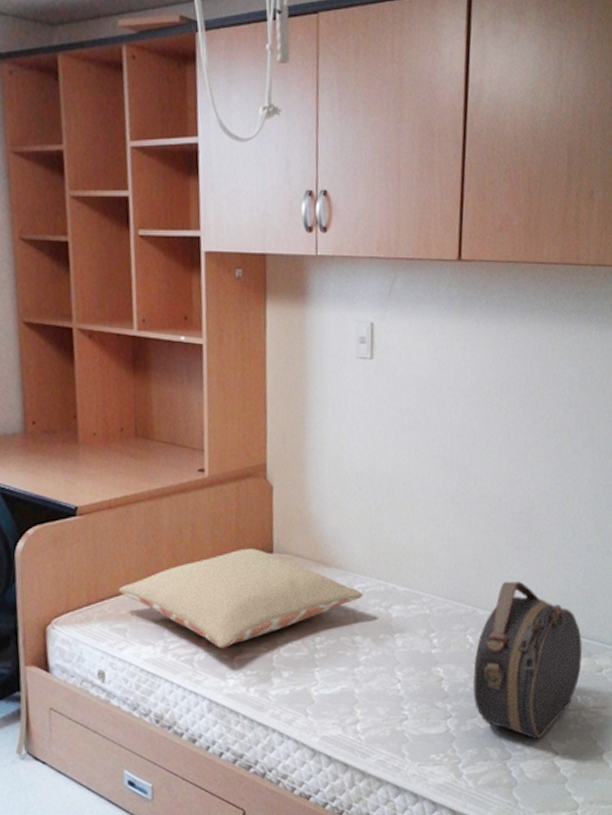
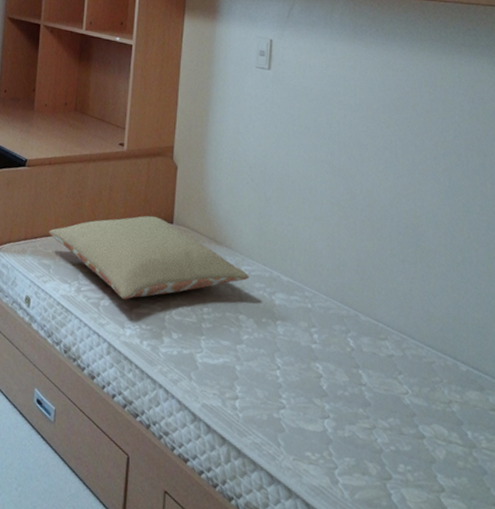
hat box: present [473,581,583,740] -> none [352,292,474,467]

